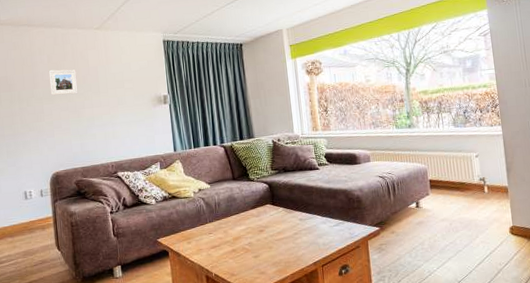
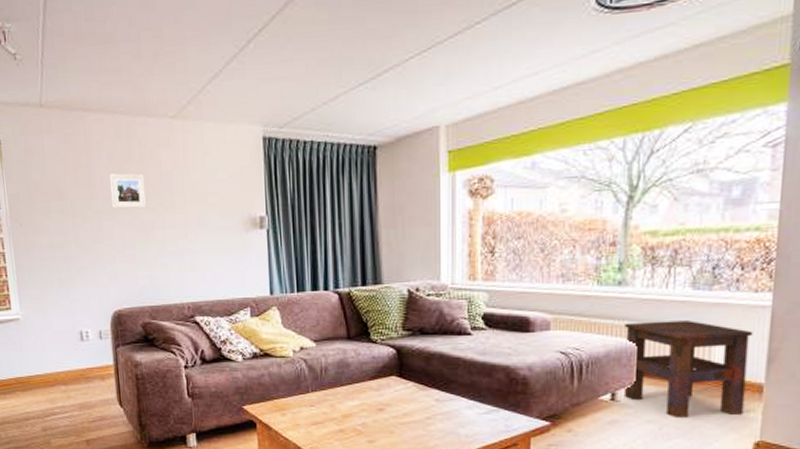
side table: none [417,148,500,216] -> present [623,320,753,419]

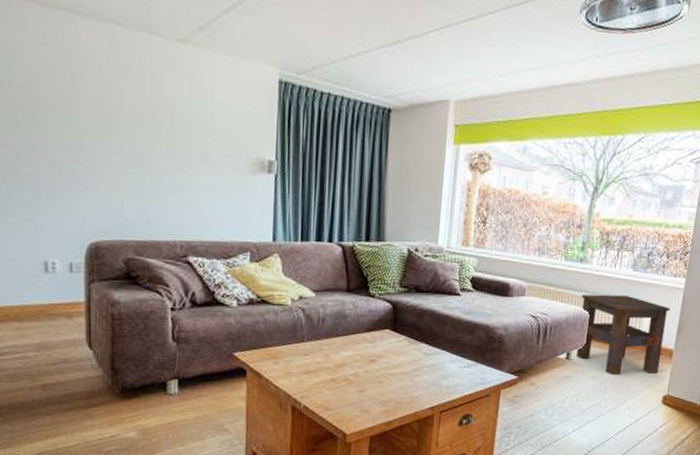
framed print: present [109,173,147,209] -> none [97,89,141,134]

